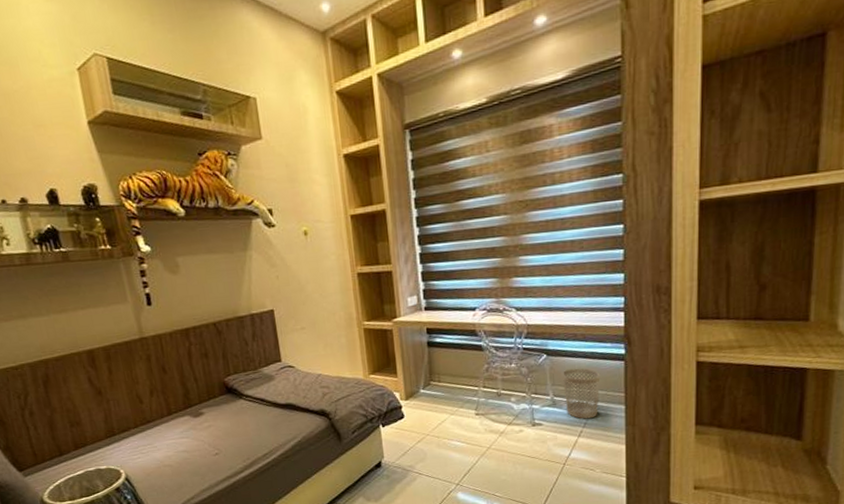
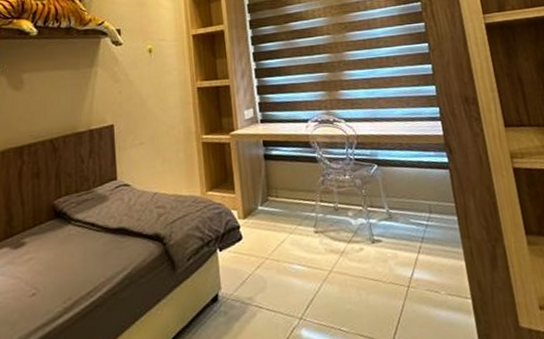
wastebasket: present [562,368,600,419] -> none [393,178,433,233]

